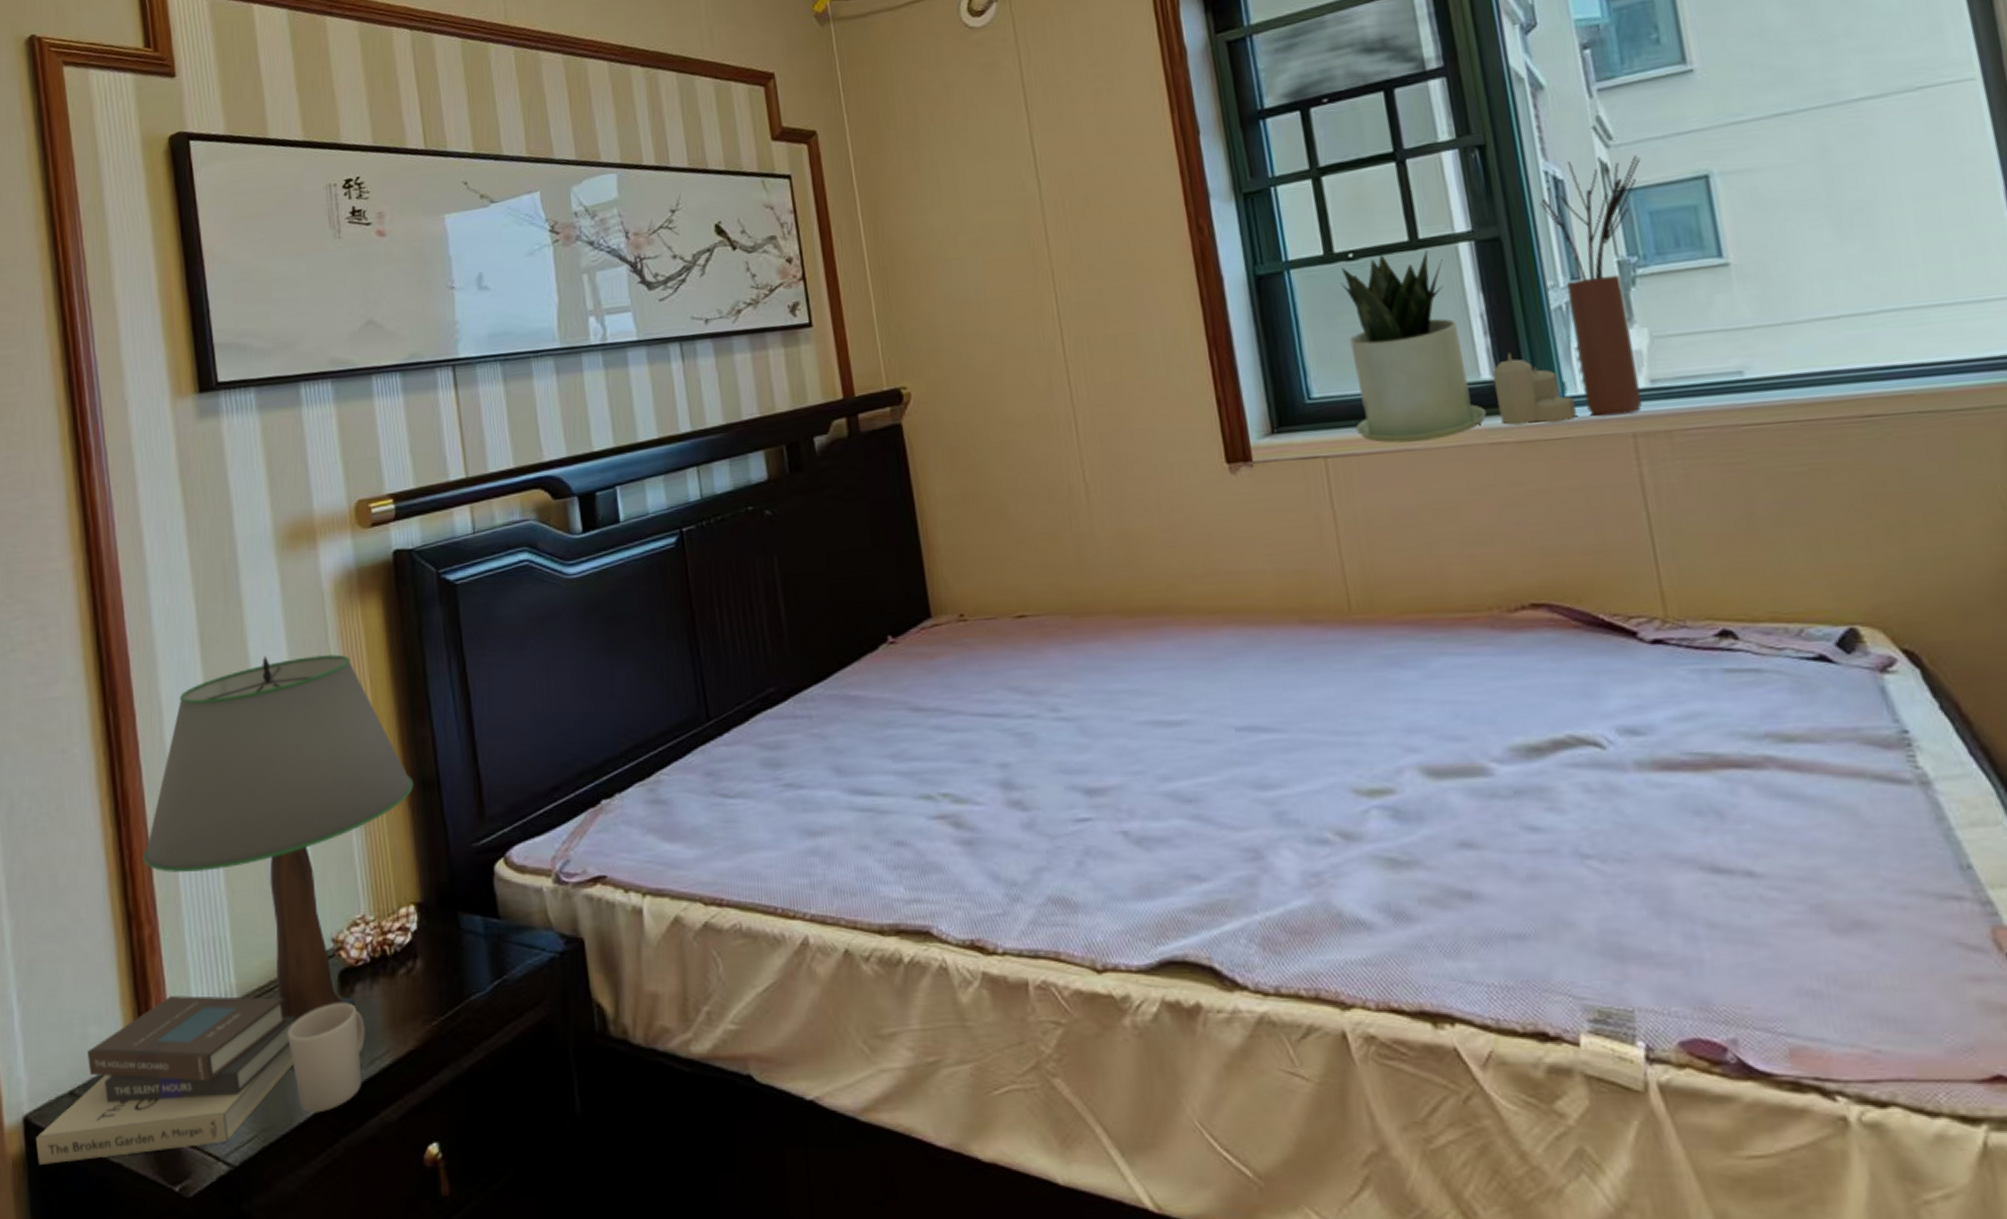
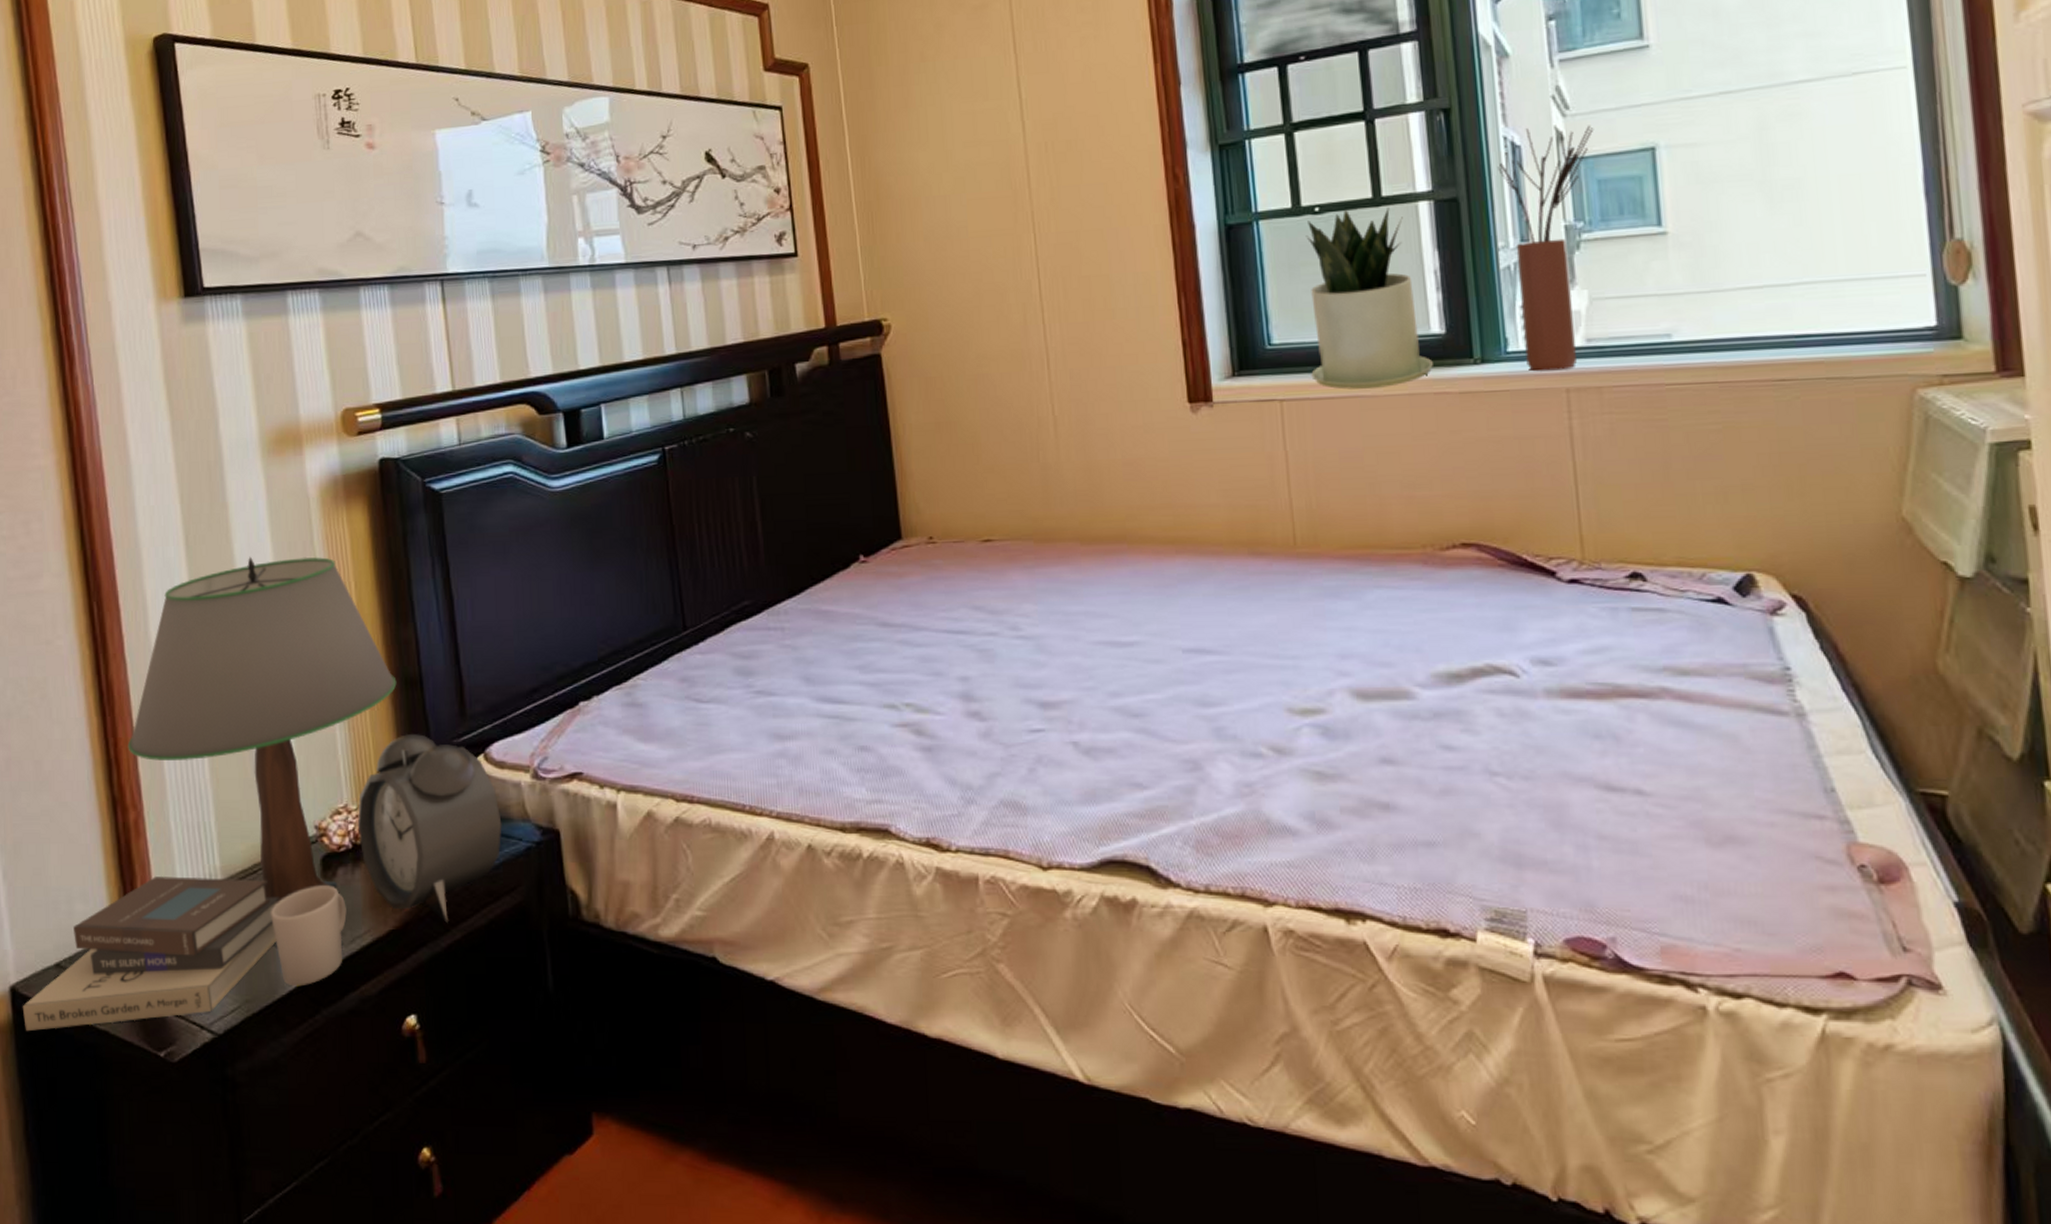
alarm clock: none [375,837,524,1043] -> present [357,733,502,924]
candle: present [1492,353,1576,426] -> none [1441,308,1516,377]

